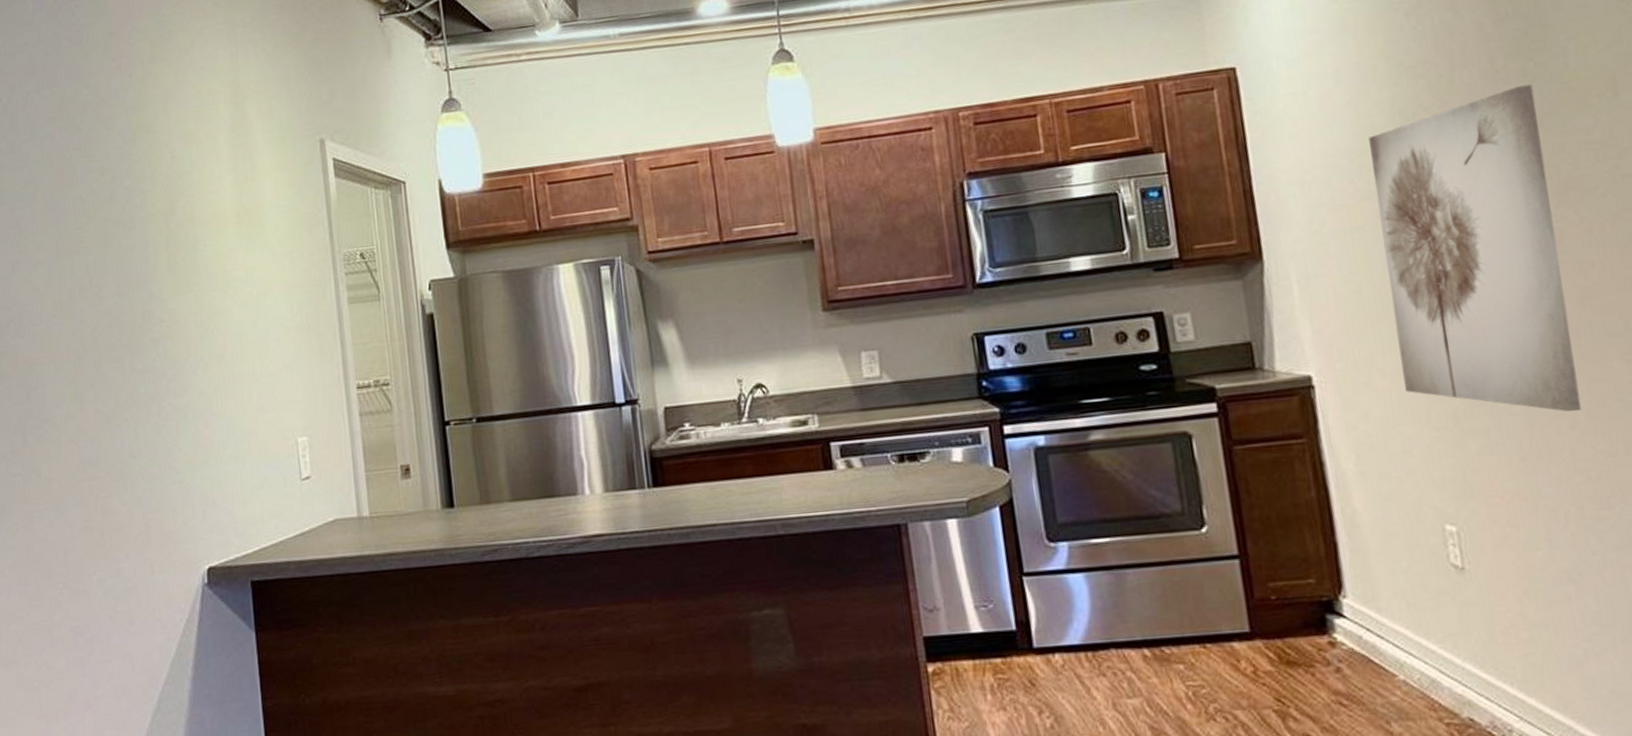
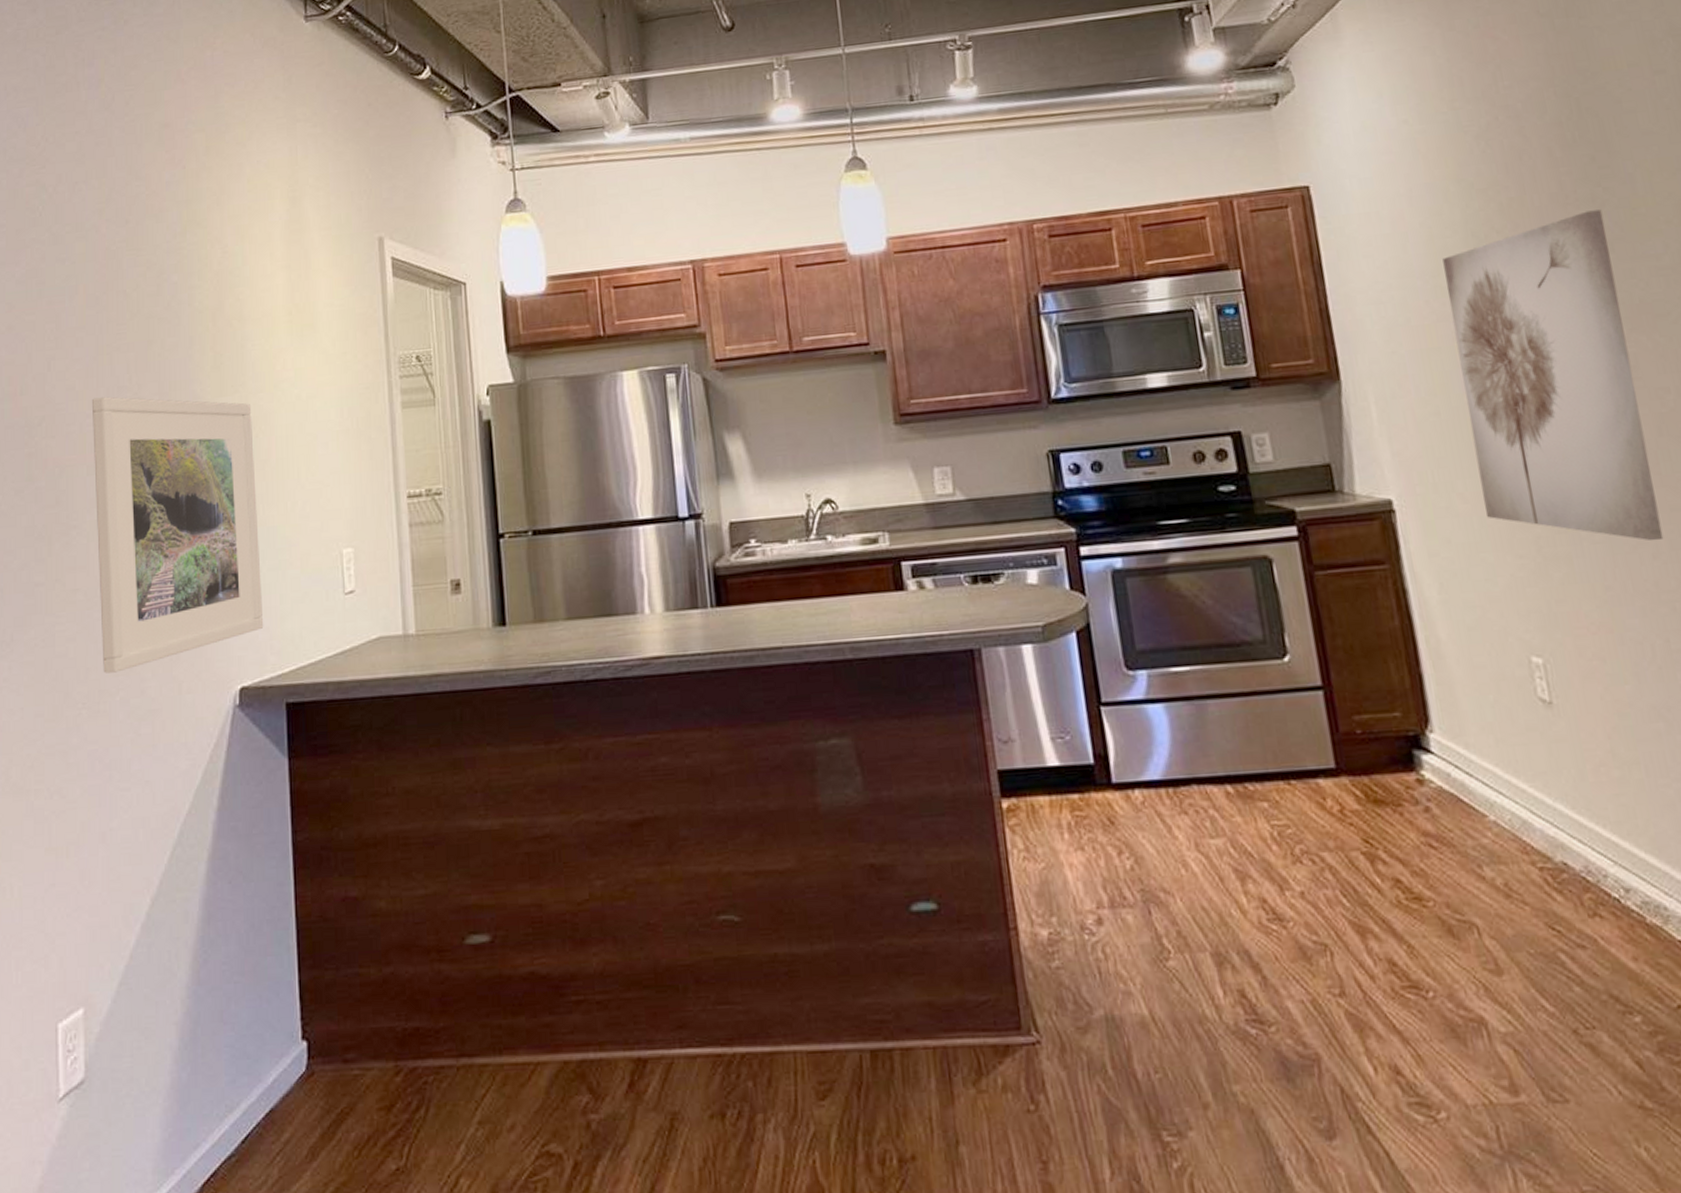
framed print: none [55,297,227,556] -> present [91,396,264,673]

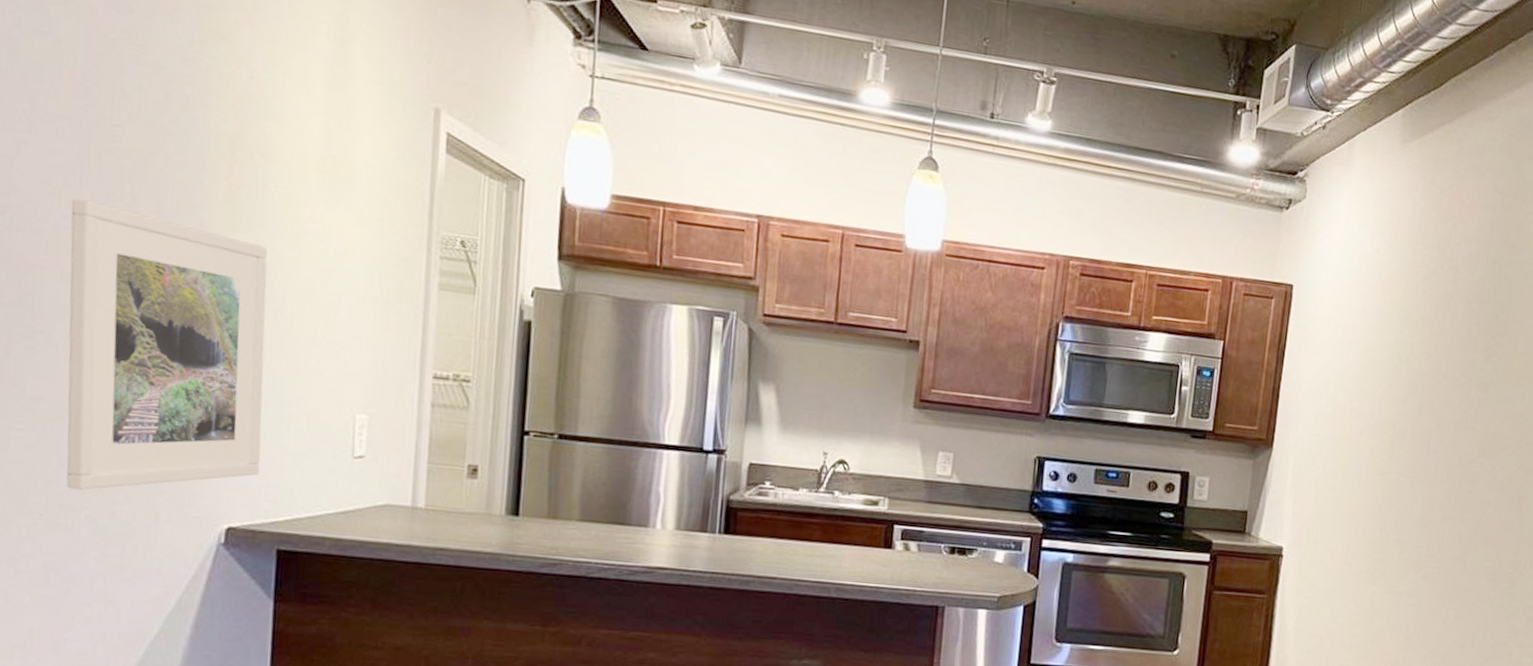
wall art: present [1442,209,1664,541] -> none [1343,357,1490,611]

